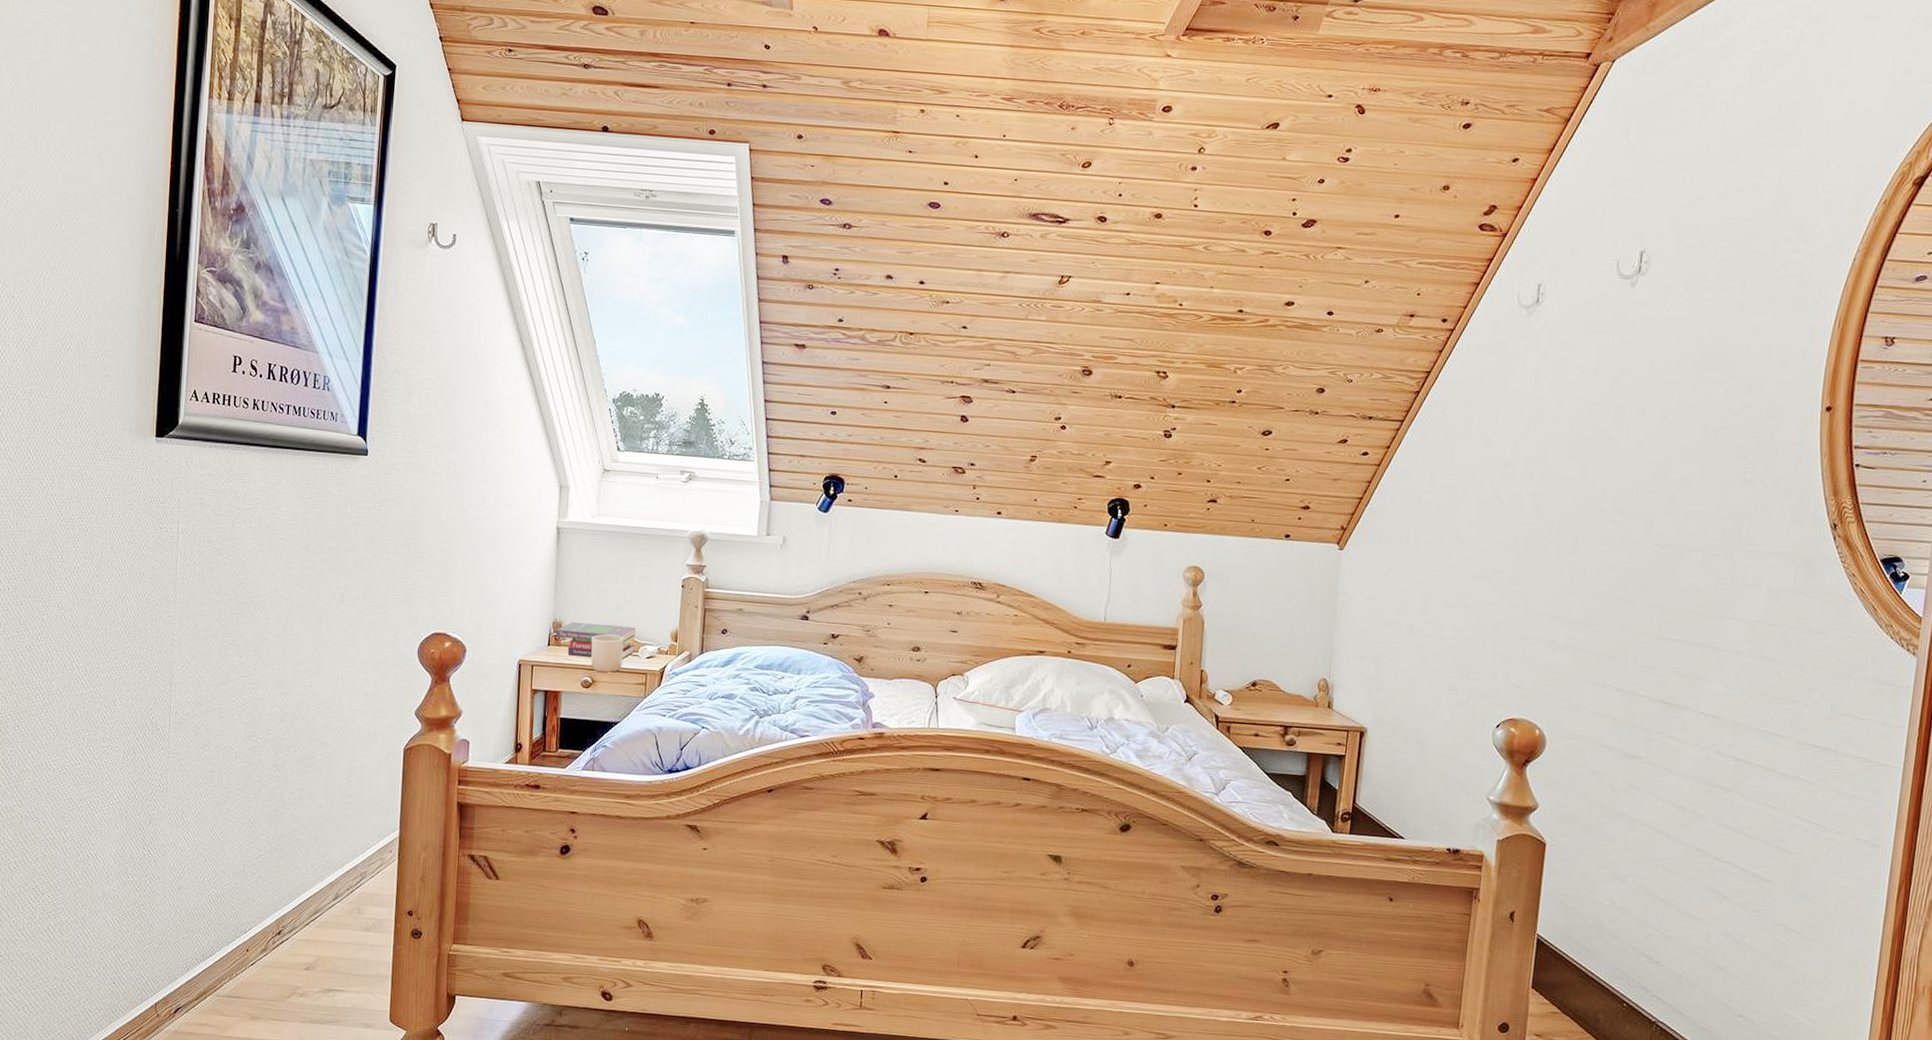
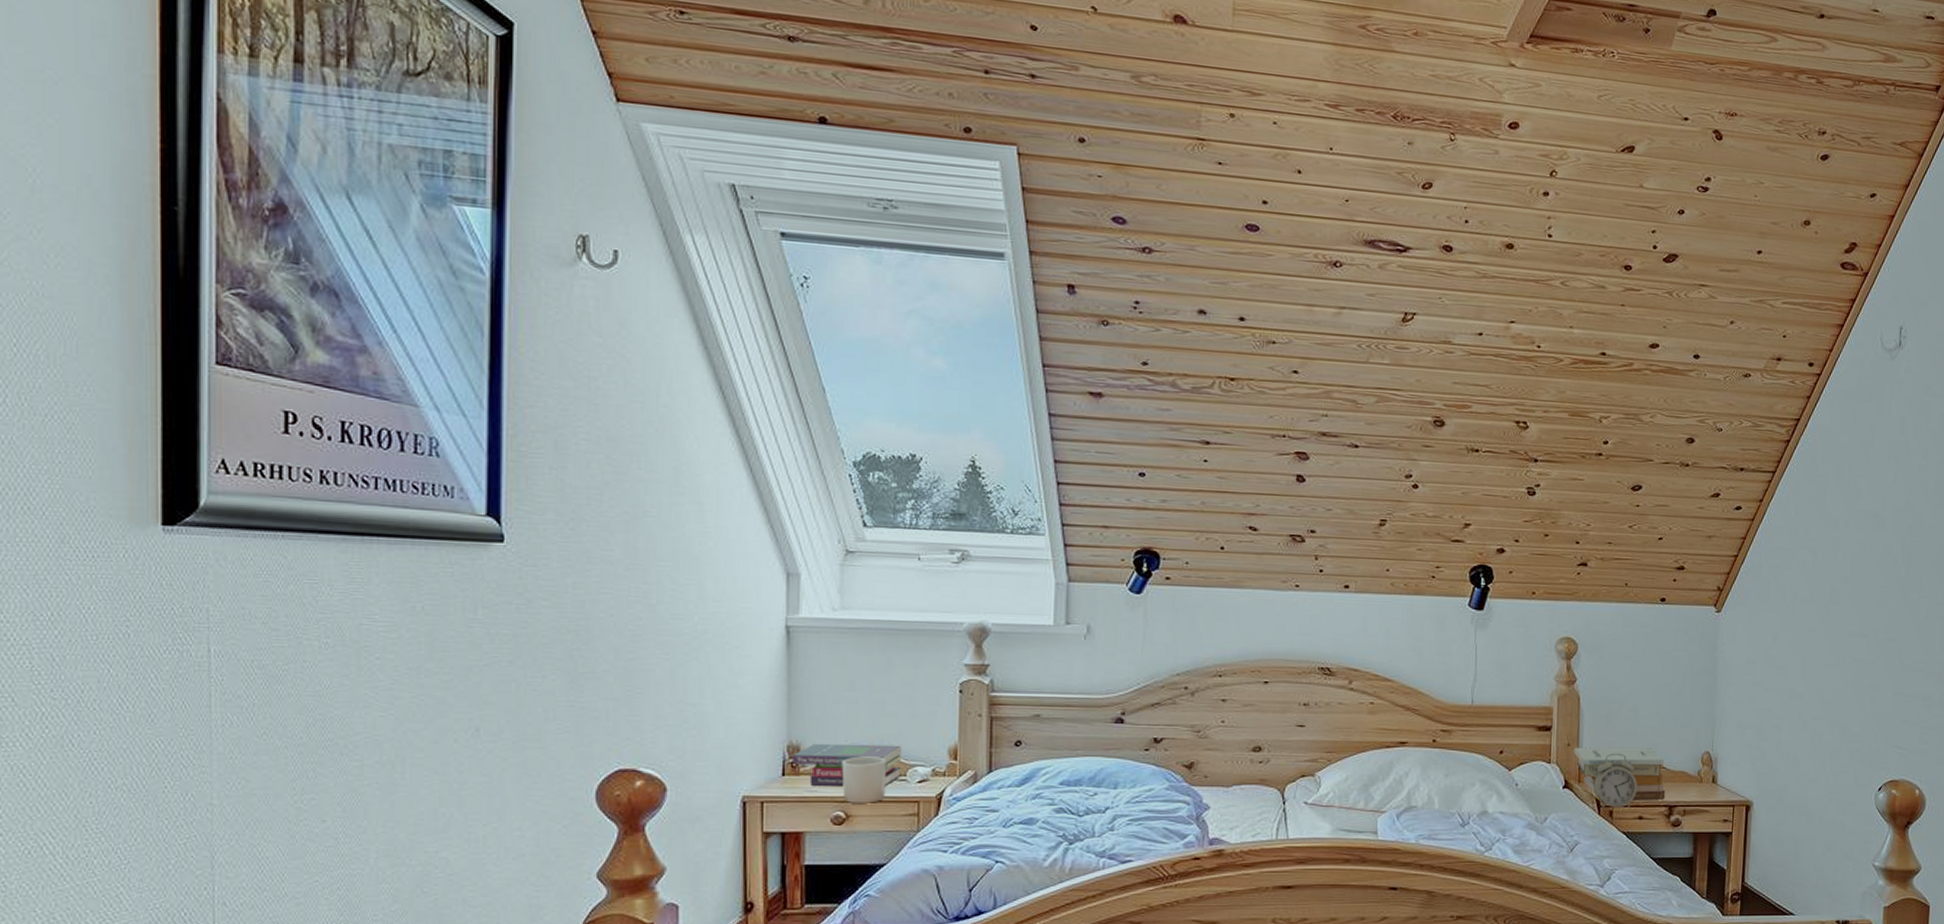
books: none [1196,666,1282,720] -> present [1574,747,1666,801]
alarm clock: none [1213,673,1255,726] -> present [1593,753,1637,809]

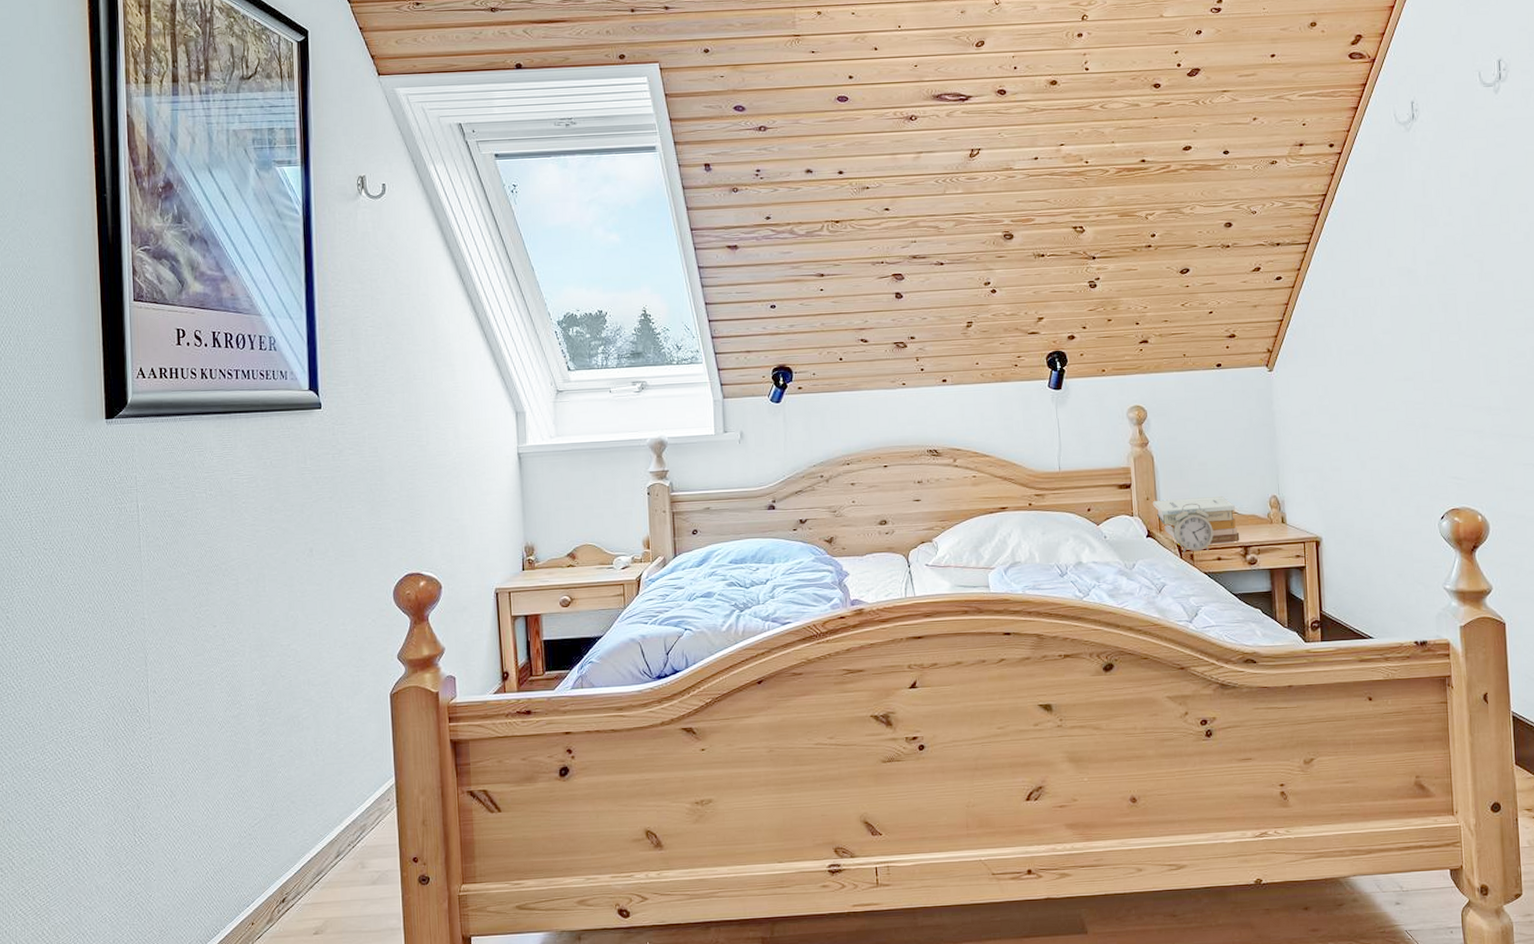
books: present [791,743,903,786] -> none [528,540,609,577]
mug: present [841,756,886,803] -> none [564,550,598,589]

